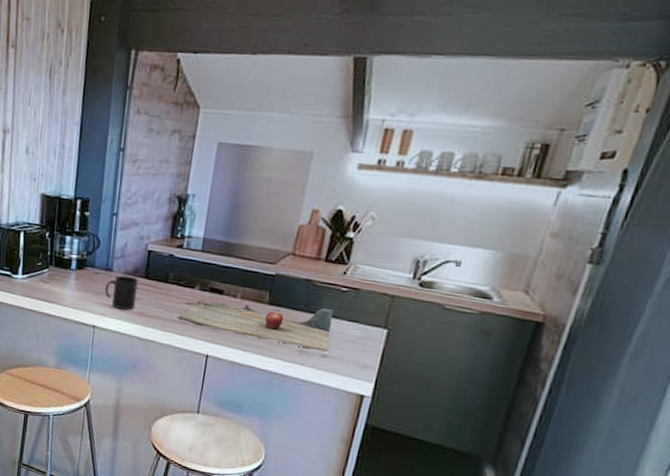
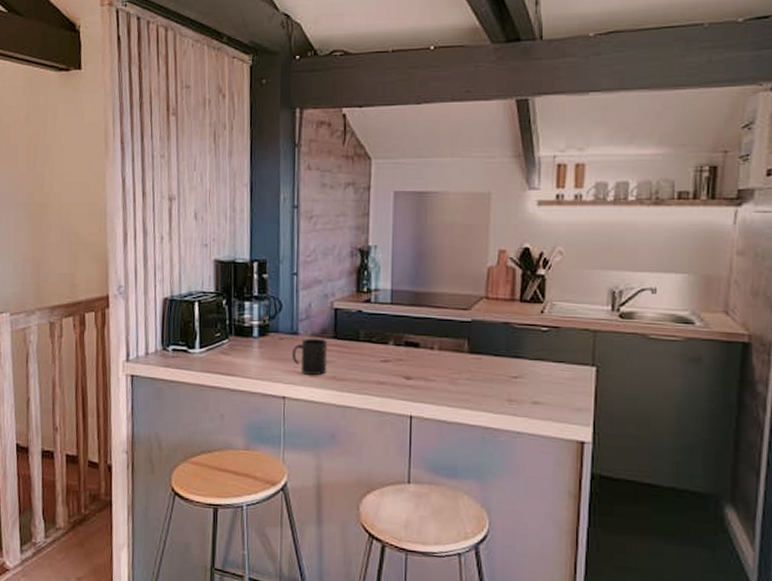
cutting board: present [177,299,334,352] -> none [373,351,538,398]

